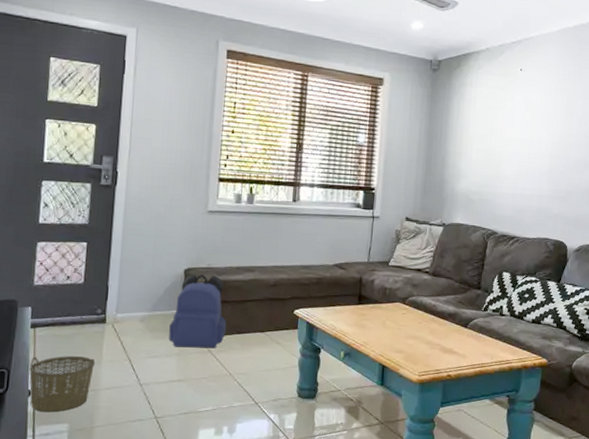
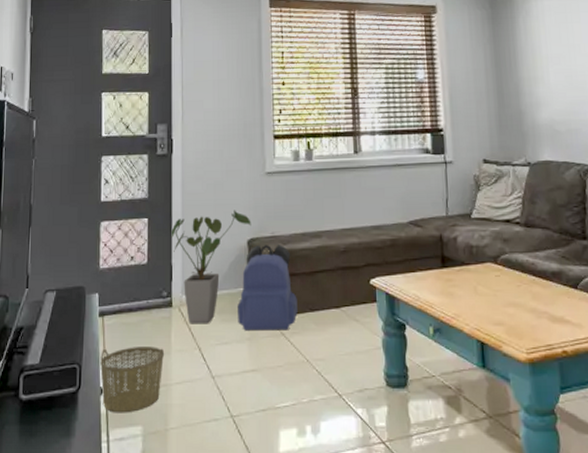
house plant: none [109,242,190,340] -> present [171,210,251,324]

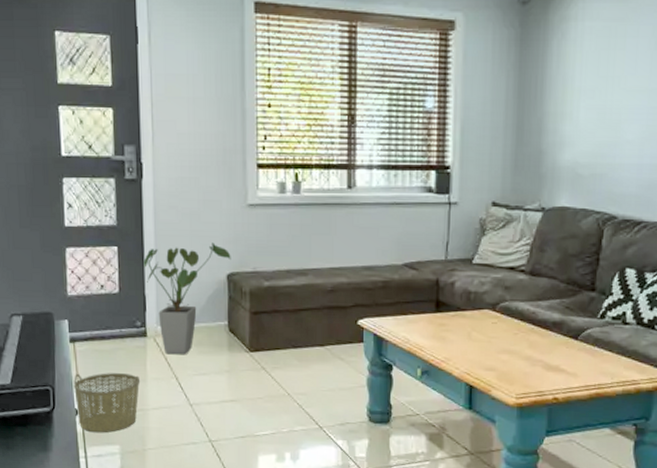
backpack: present [238,245,298,331] -> none [216,280,280,365]

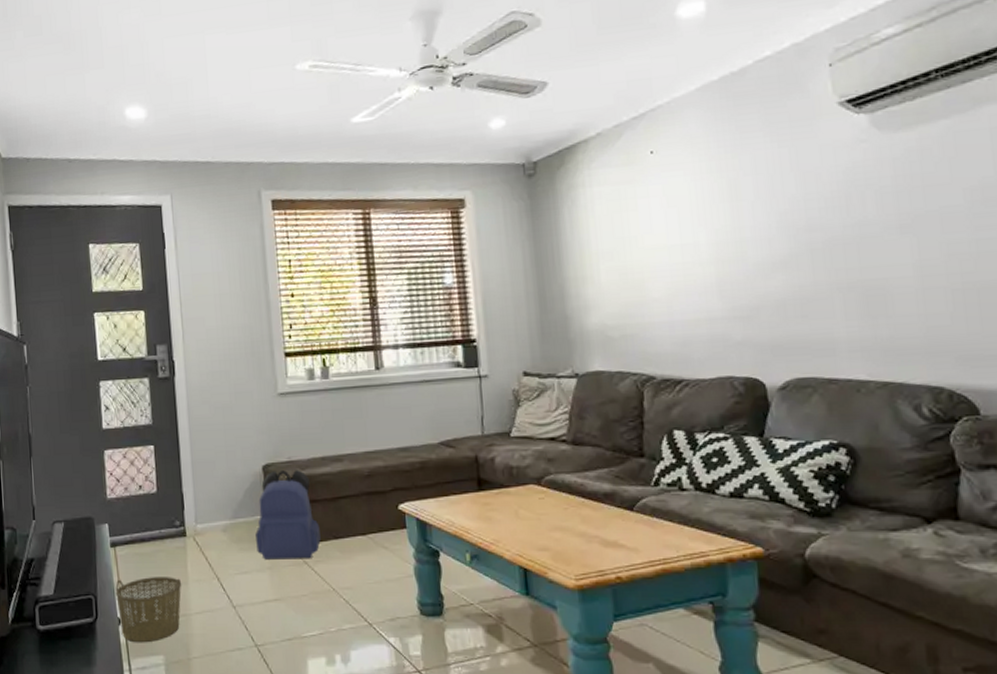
house plant: present [143,242,231,355] -> none [179,434,266,554]
backpack: none [216,280,280,365] -> present [255,470,321,560]

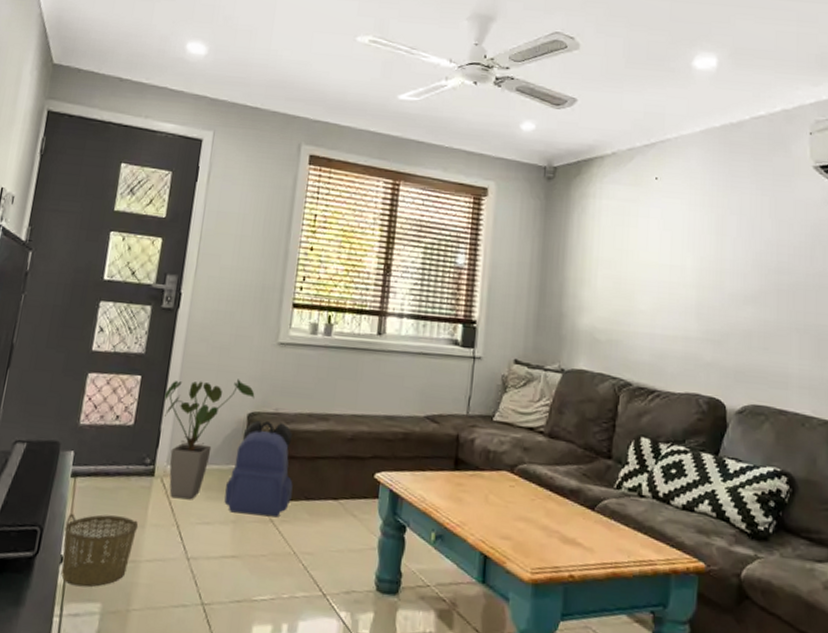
house plant: none [179,434,266,554] -> present [164,379,255,500]

